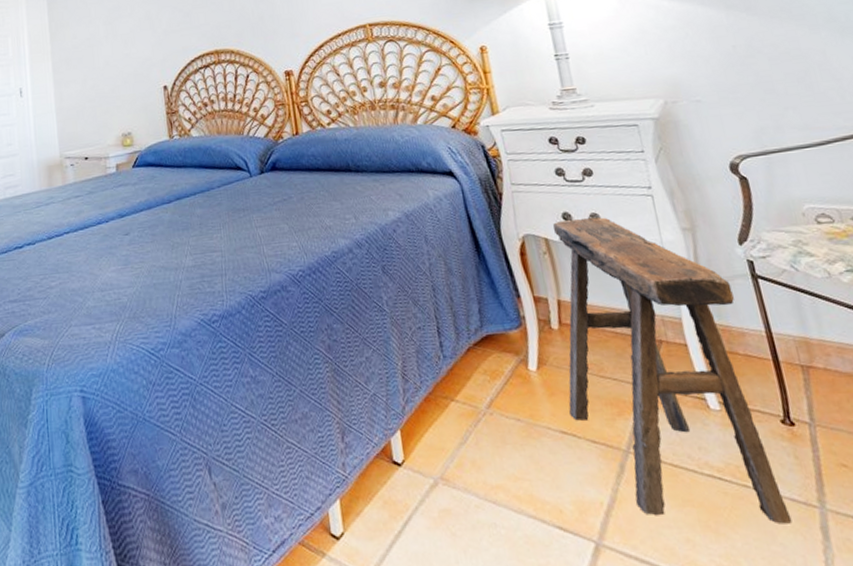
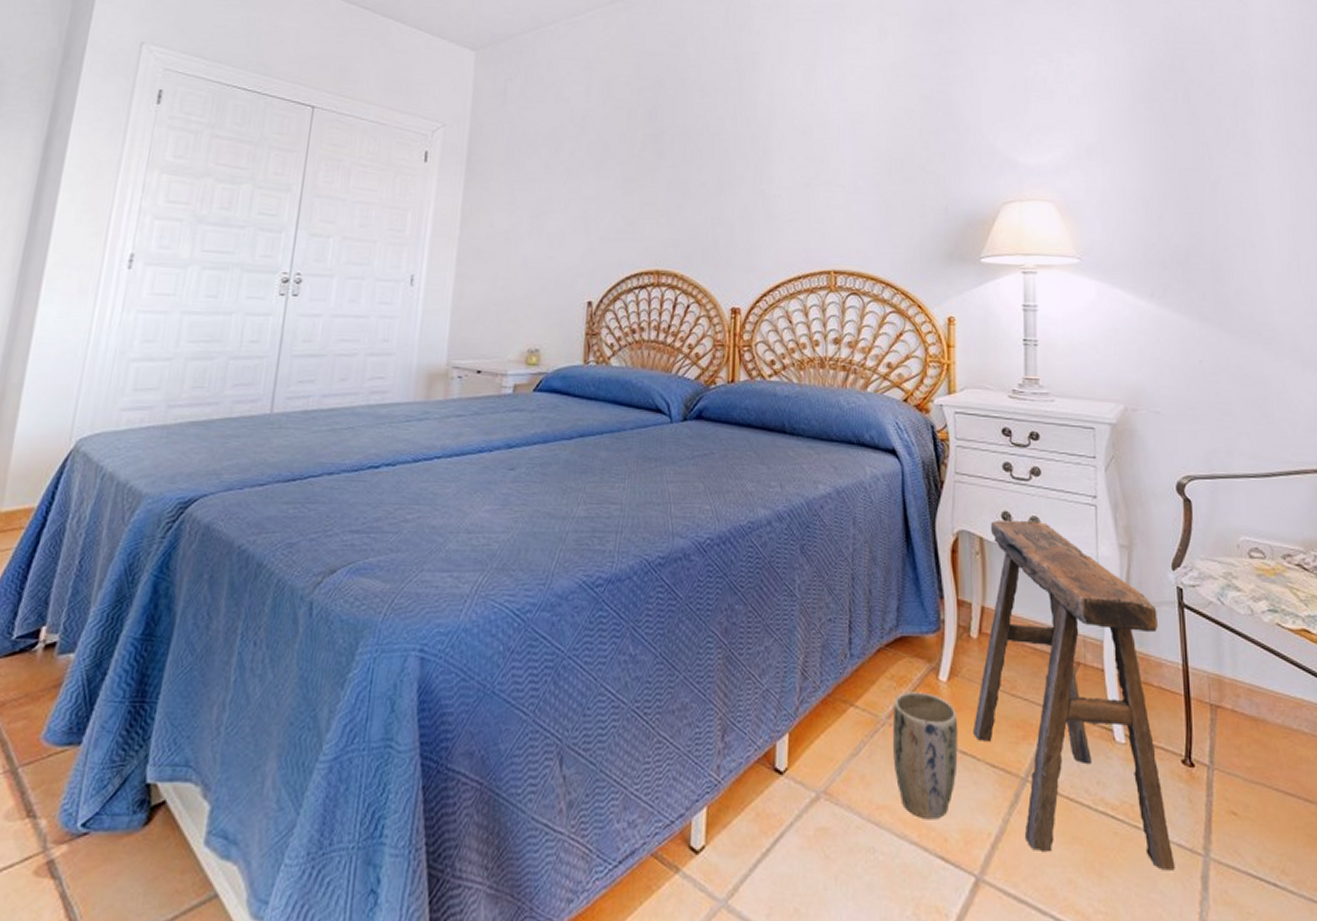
plant pot: none [491,382,561,495] -> present [892,692,958,820]

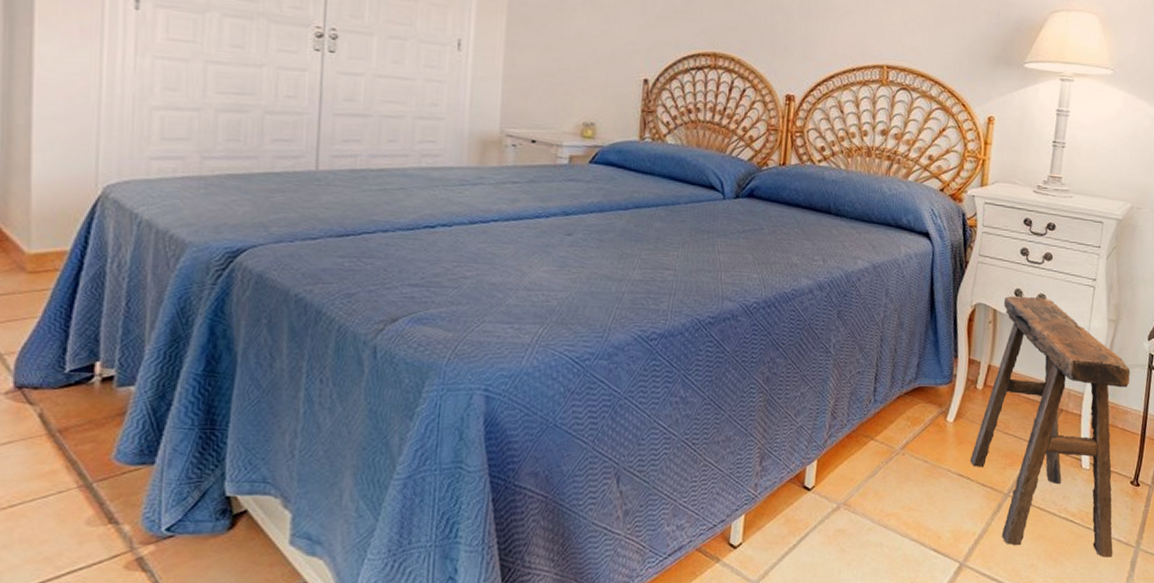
plant pot: present [892,692,958,820] -> none [903,429,959,524]

